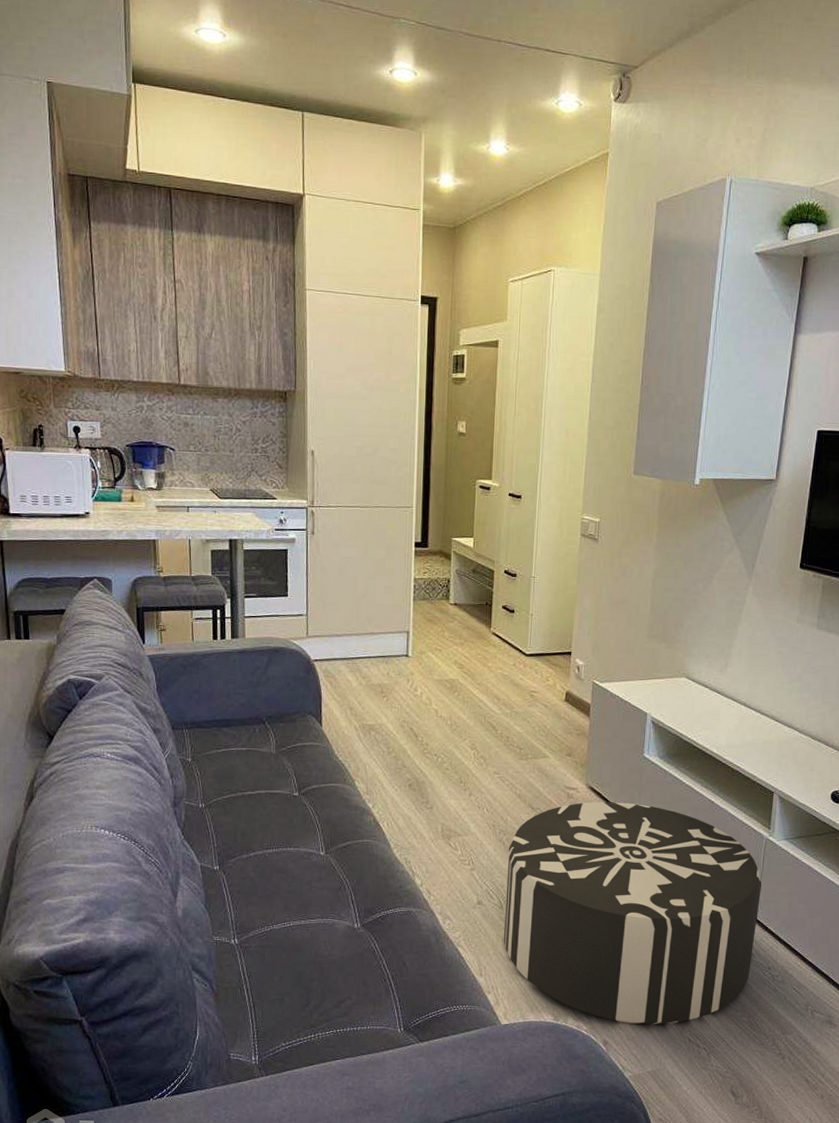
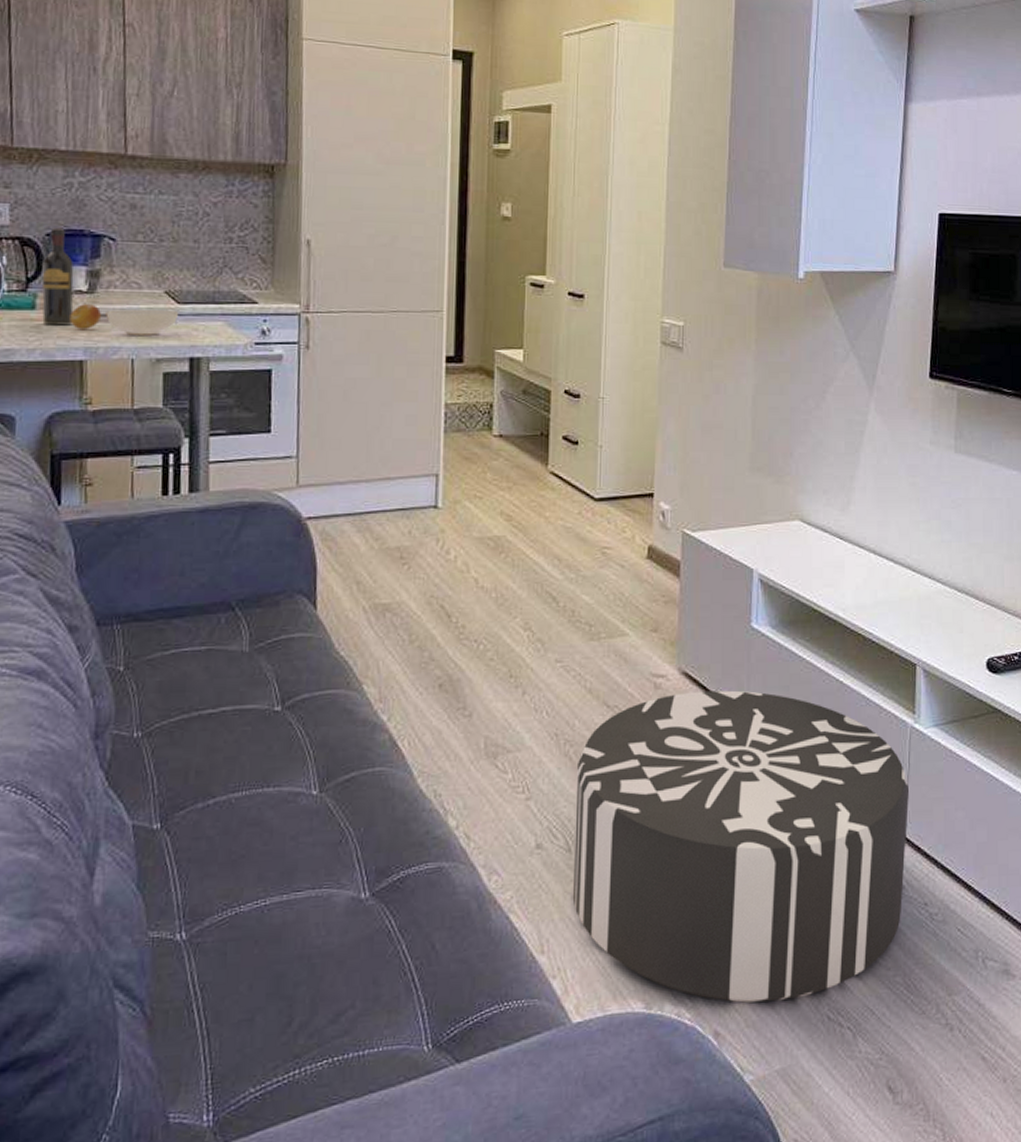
wine bottle: none [125,440,148,514] -> present [41,227,74,326]
fruit: none [145,498,167,518] -> present [69,304,102,331]
bowl: none [169,502,221,522] -> present [104,308,179,335]

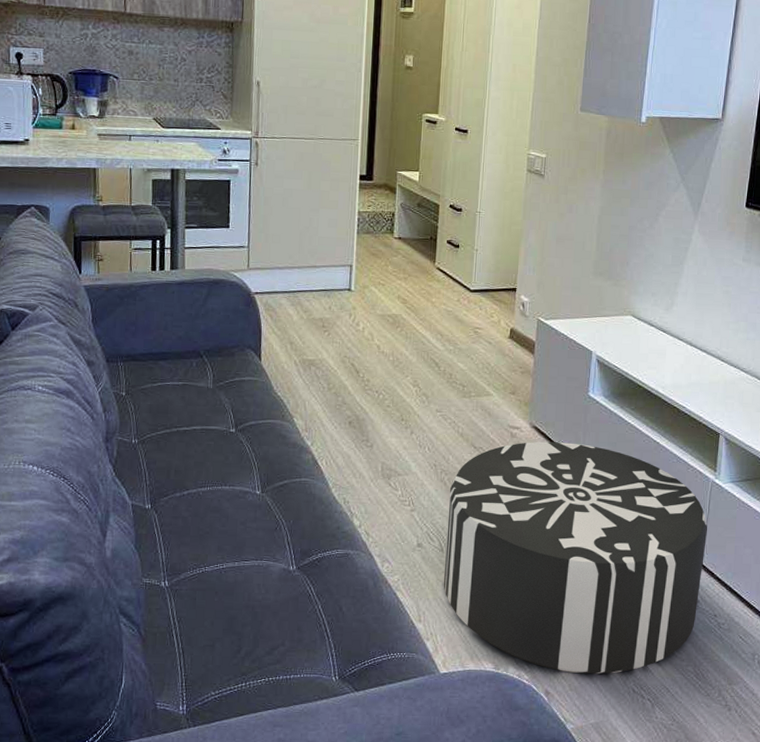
wine bottle: present [41,227,74,326] -> none [66,67,89,142]
fruit: present [69,304,102,331] -> none [86,126,109,146]
bowl: present [104,308,179,335] -> none [110,130,164,151]

